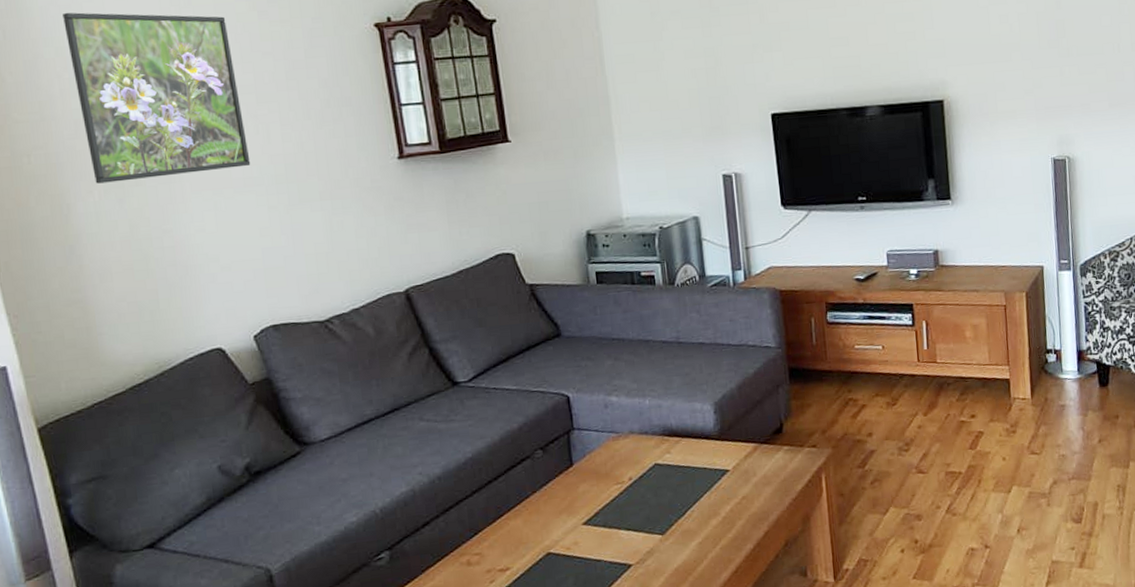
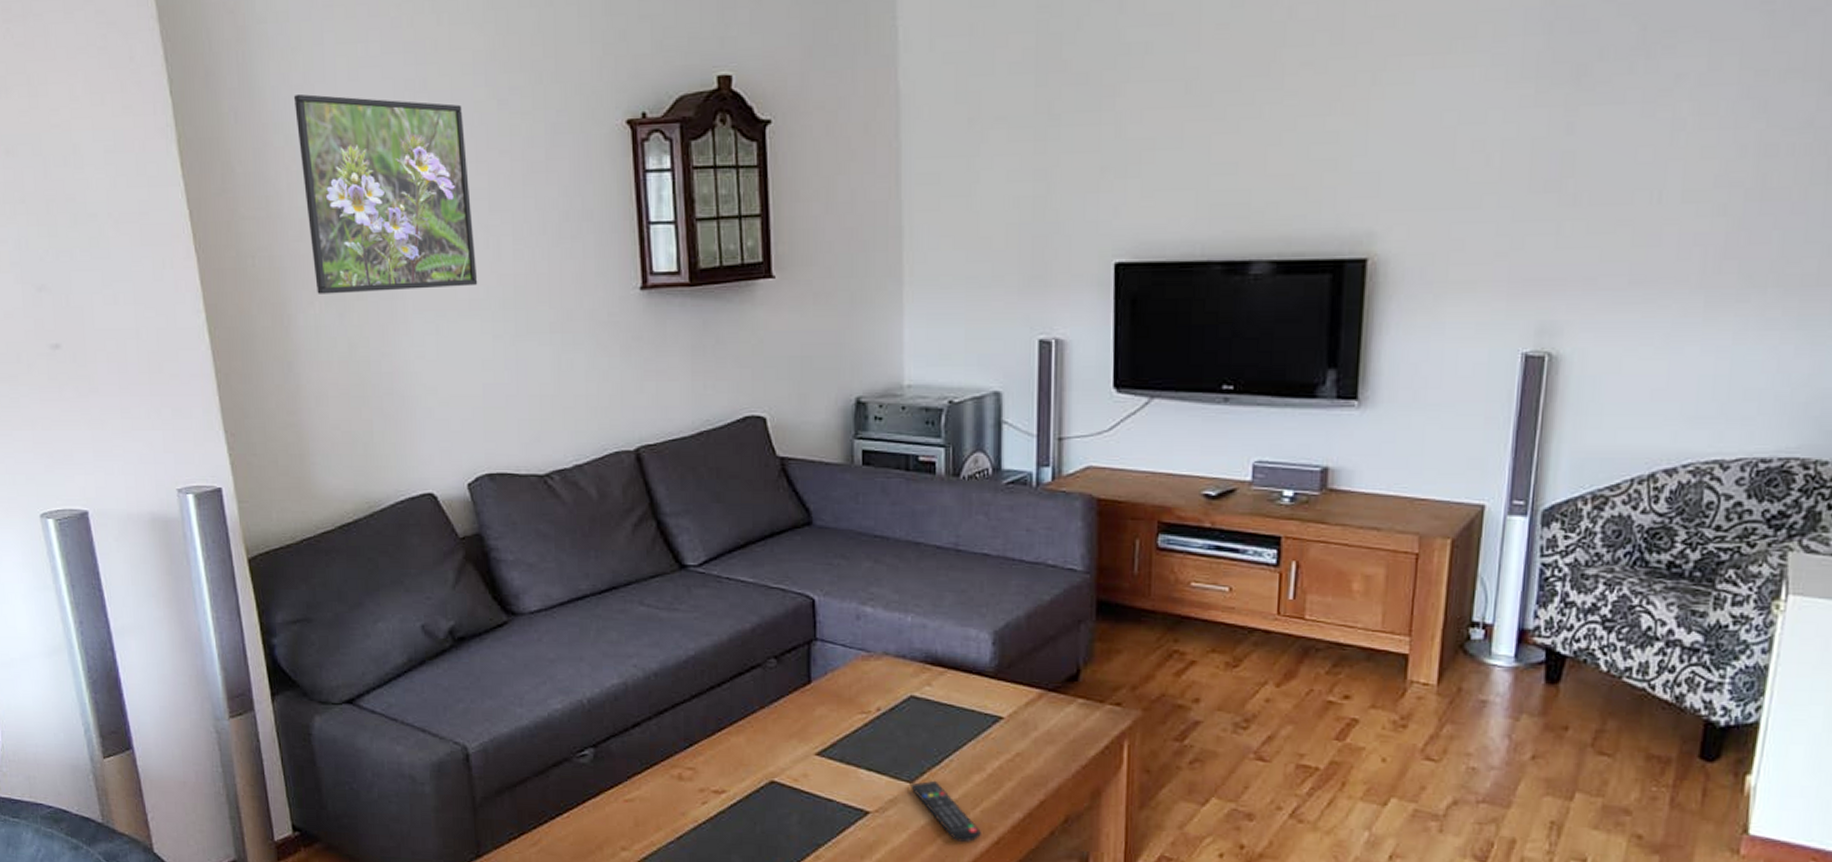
remote control: none [663,529,723,577] -> present [911,780,981,843]

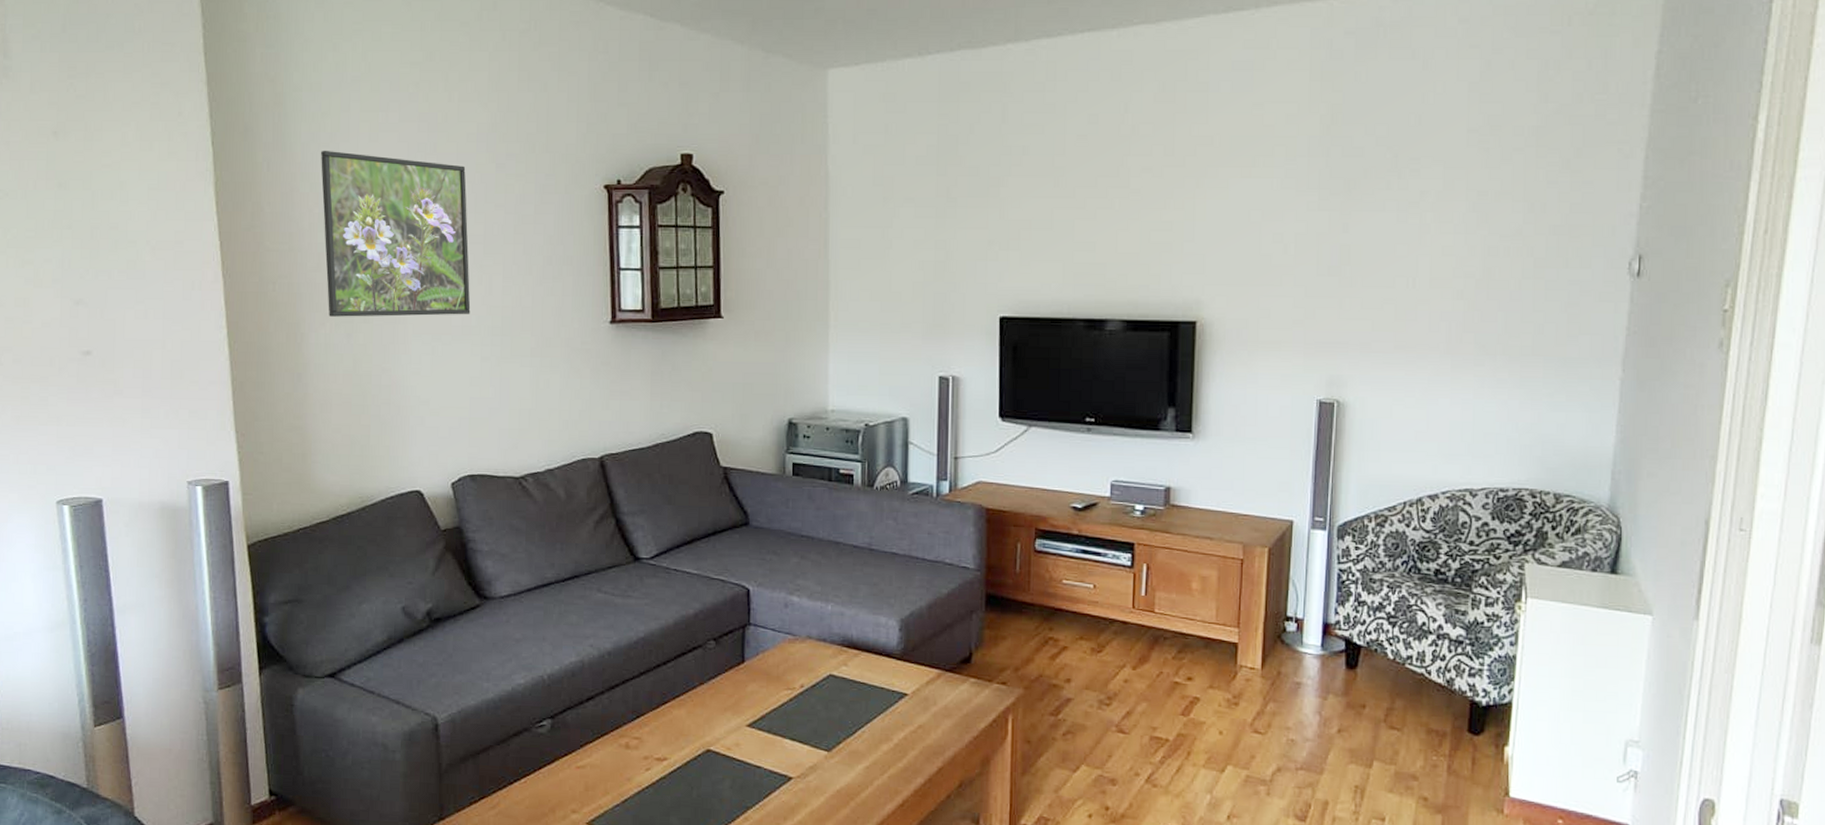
remote control: present [911,780,981,843] -> none [828,749,888,806]

